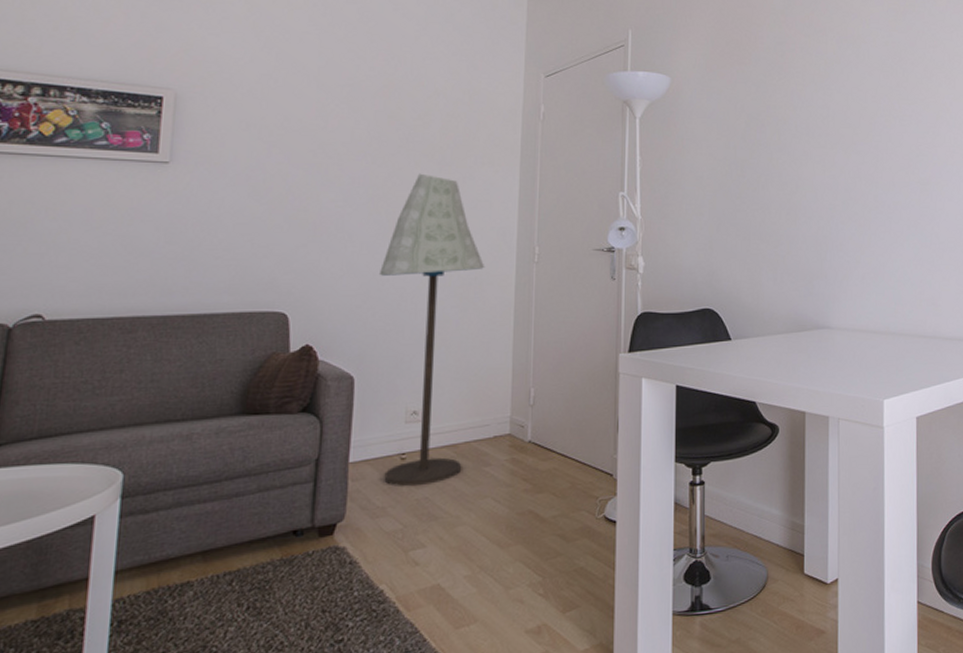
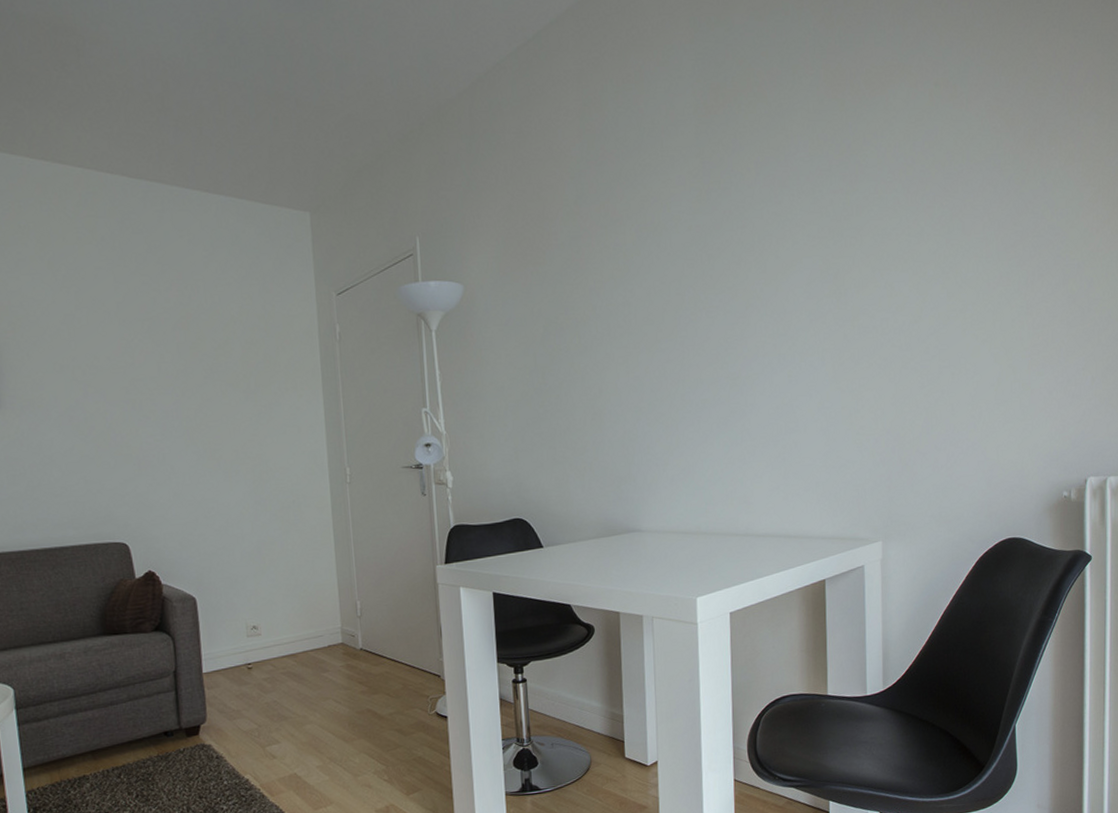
floor lamp: present [378,173,485,487] -> none [203,403,302,693]

